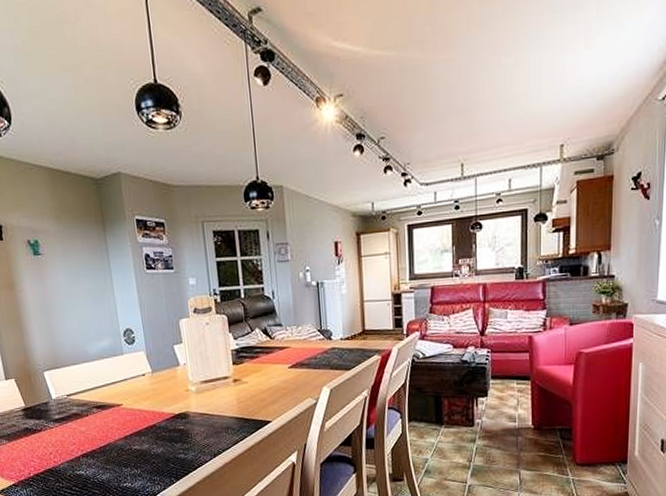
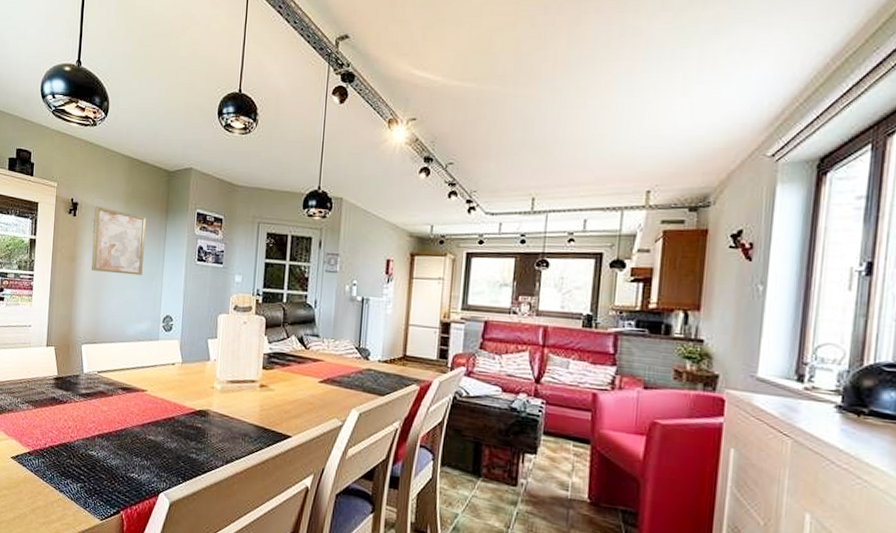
wall art: none [22,226,91,296] -> present [91,206,146,276]

